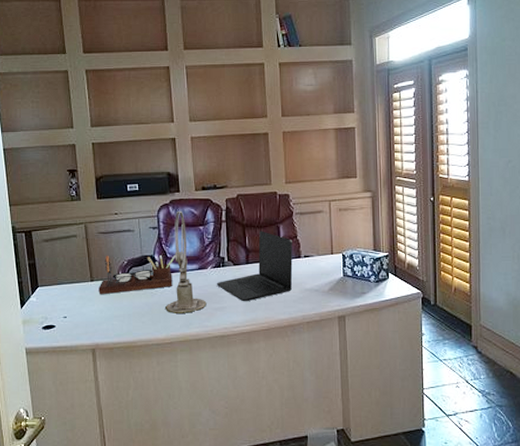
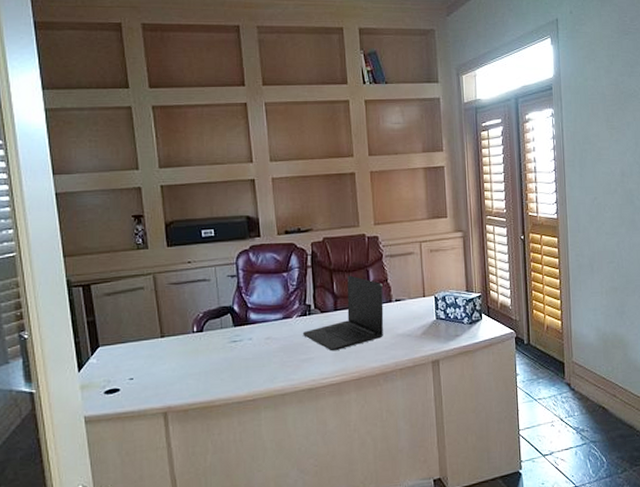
desk organizer: present [98,255,176,295] -> none [170,305,257,352]
sundial: present [165,210,207,313] -> none [247,256,292,368]

